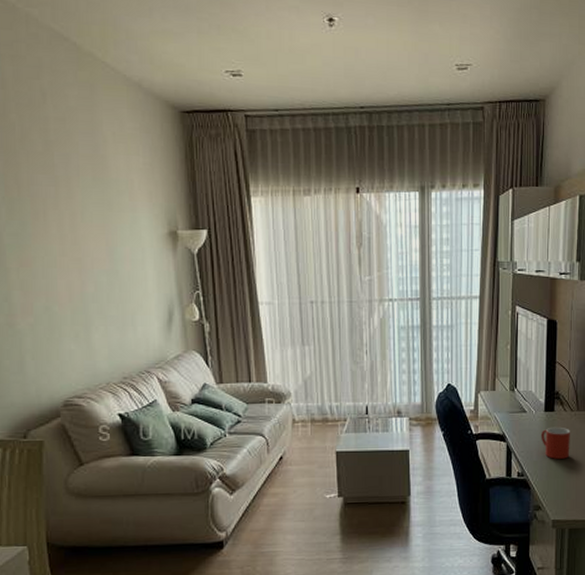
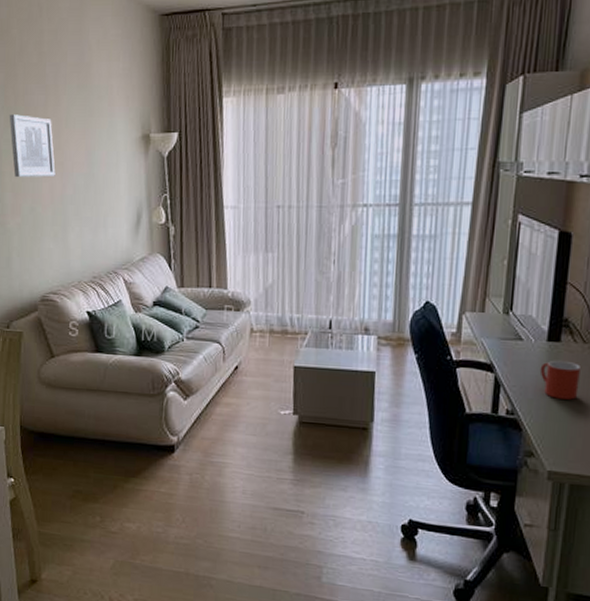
wall art: none [11,206,73,275] -> present [9,114,56,178]

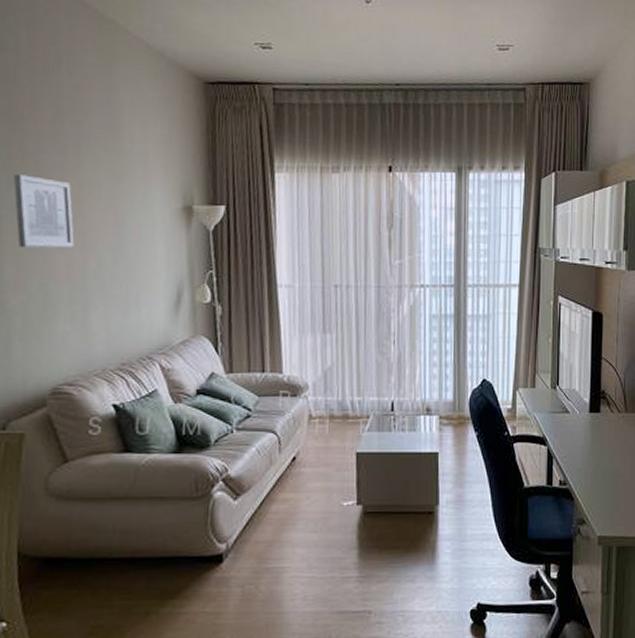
mug: present [539,360,580,400] -> none [585,430,618,466]

